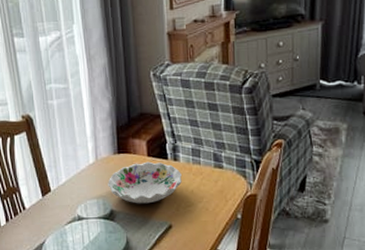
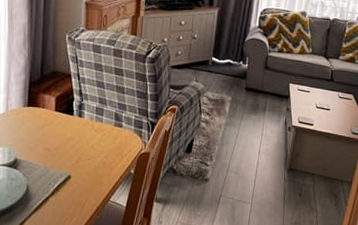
decorative bowl: present [108,161,182,204] -> none [15,116,85,155]

